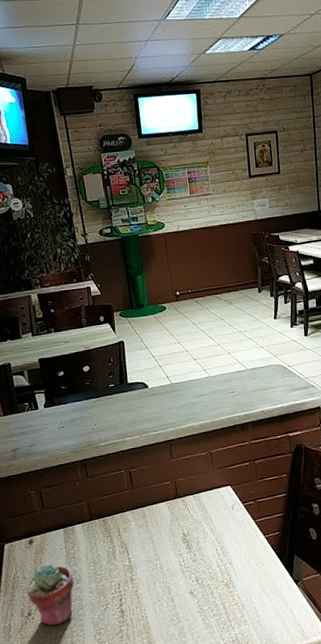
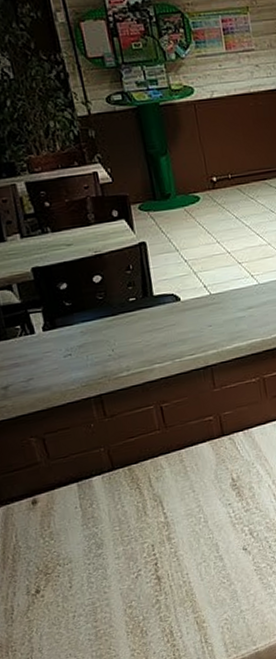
potted succulent: present [26,564,74,626] -> none [31,528,95,604]

